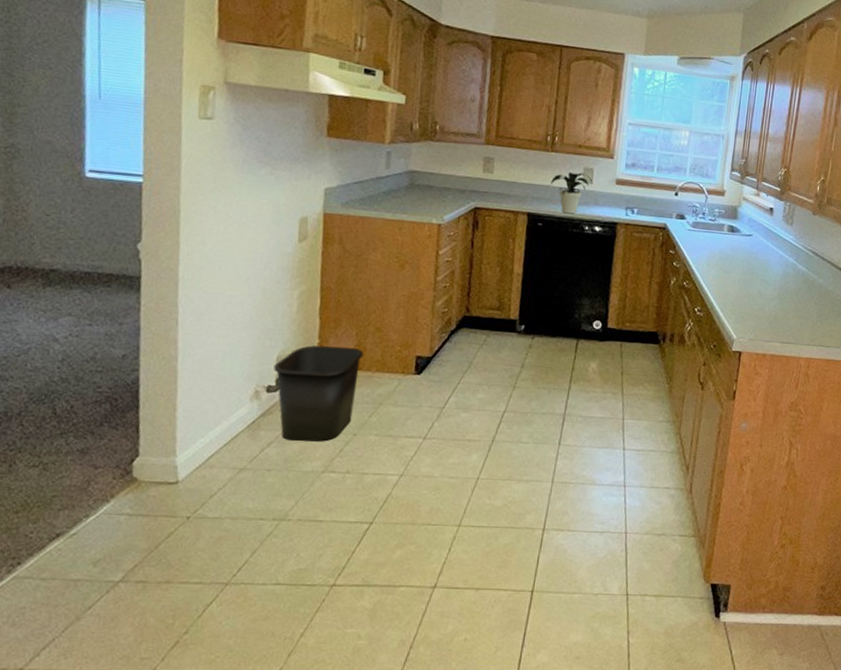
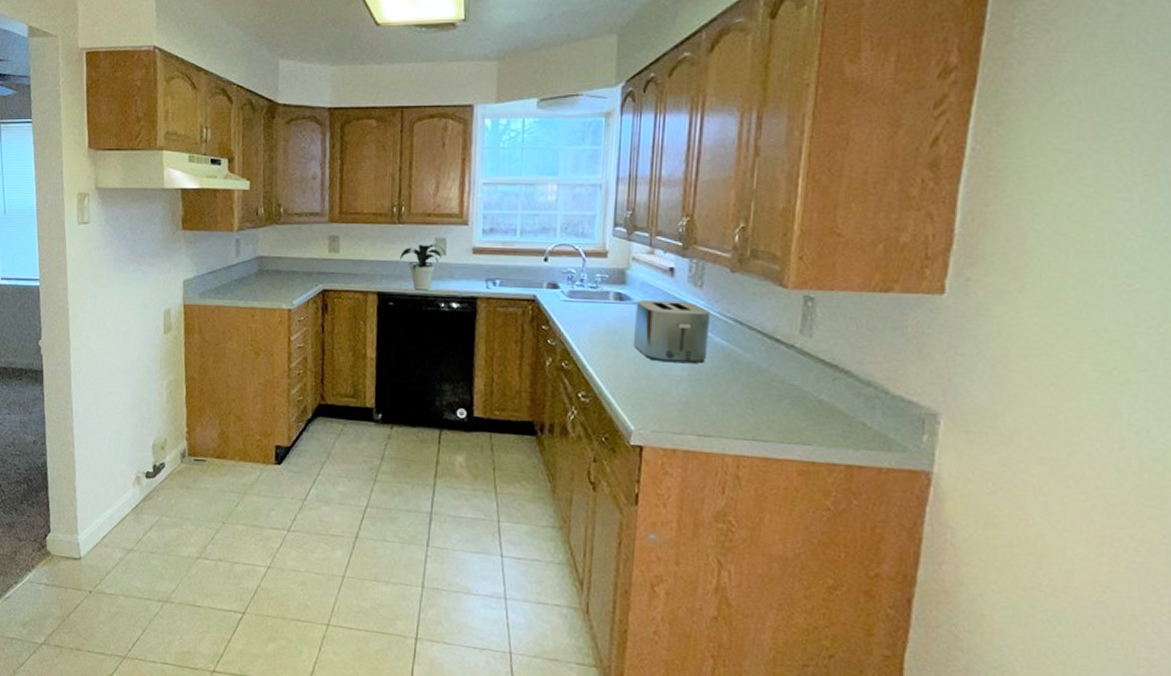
waste bin: present [273,345,364,442] -> none [150,433,227,529]
toaster: none [739,232,797,285] -> present [632,299,711,363]

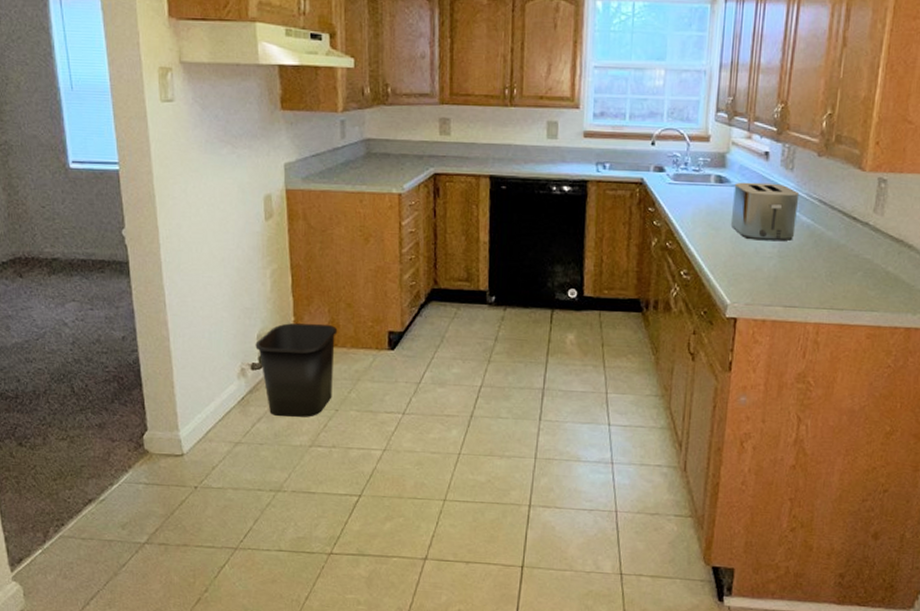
waste bin: none [150,433,227,529] -> present [255,323,338,417]
potted plant: present [400,244,446,291] -> none [512,127,558,174]

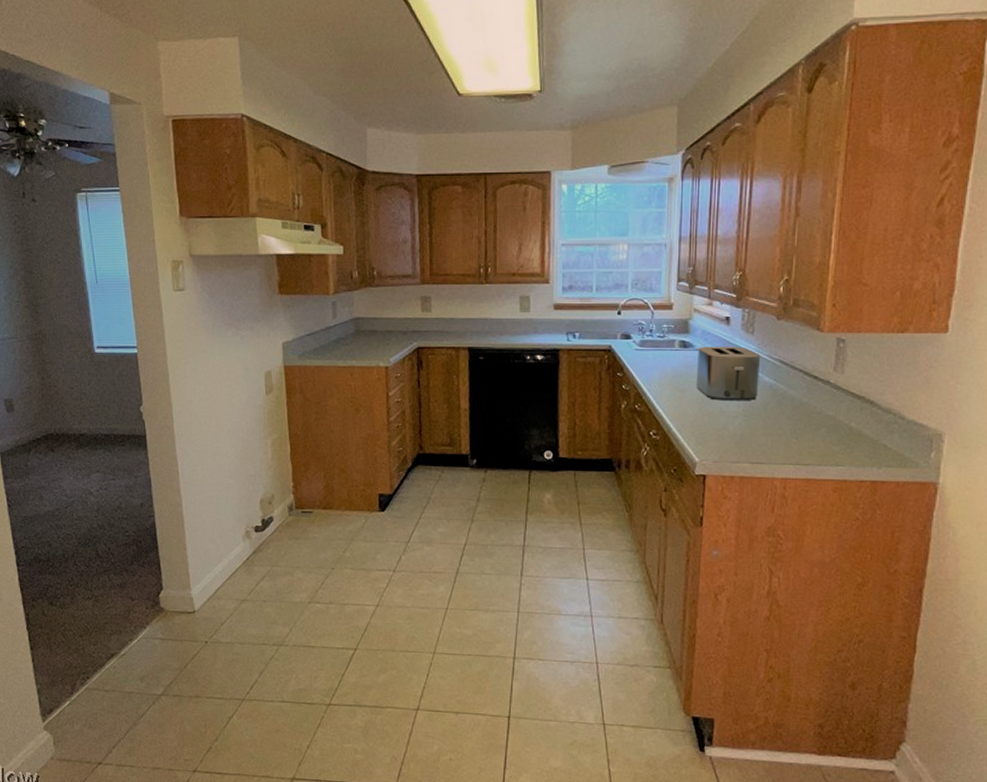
waste bin: present [255,323,338,417] -> none [258,488,333,576]

